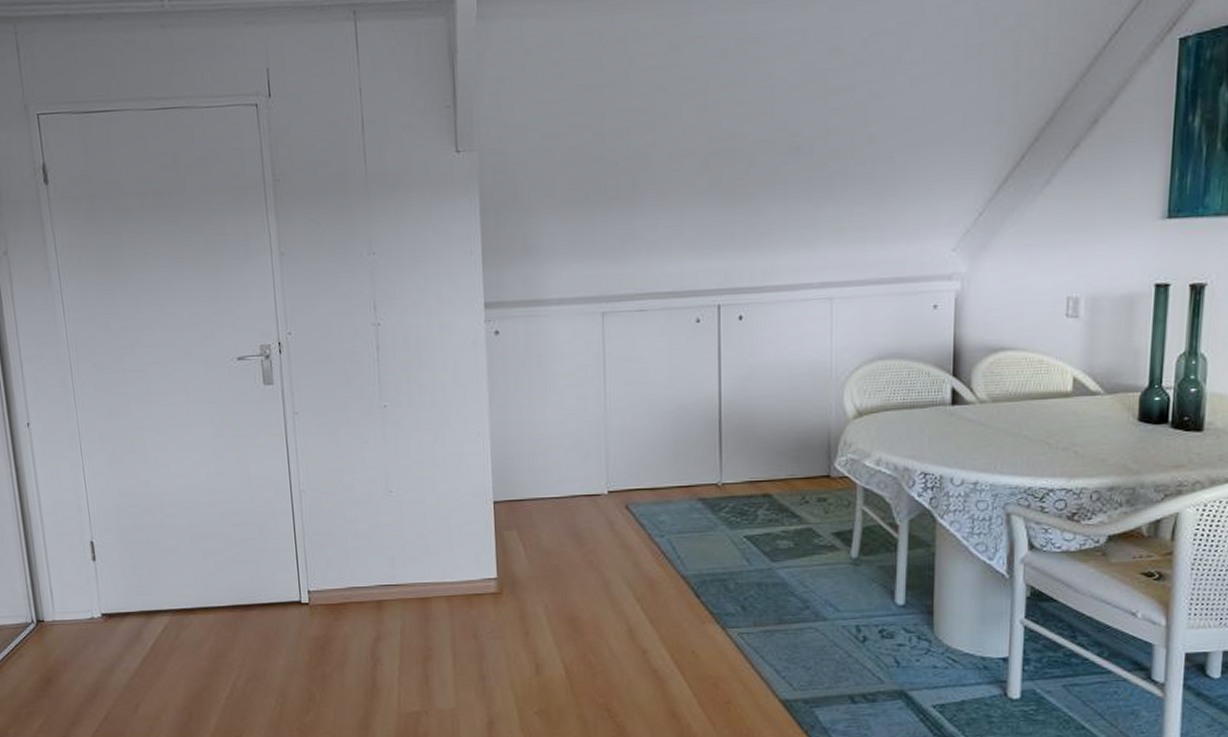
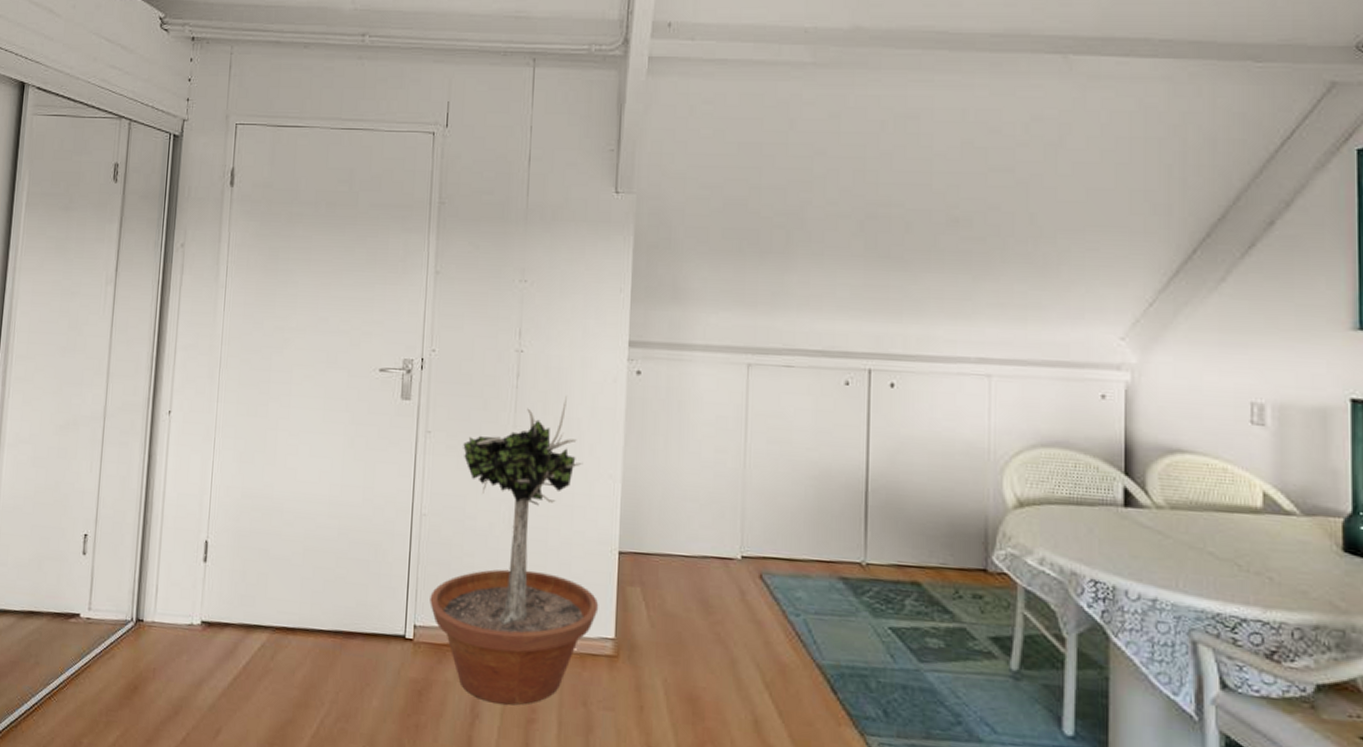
potted tree: none [319,364,480,647] -> present [430,397,599,705]

